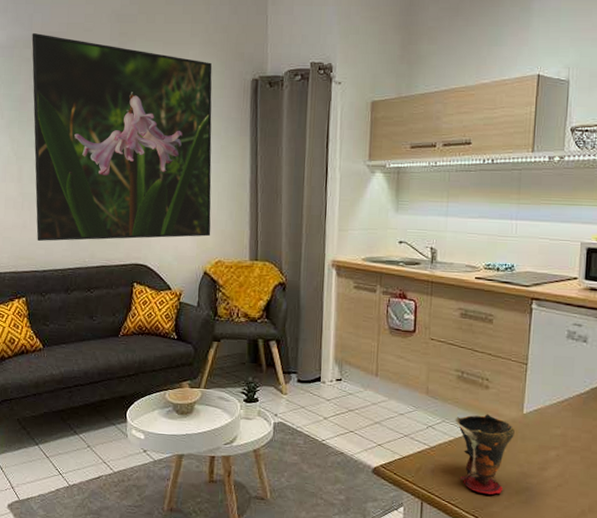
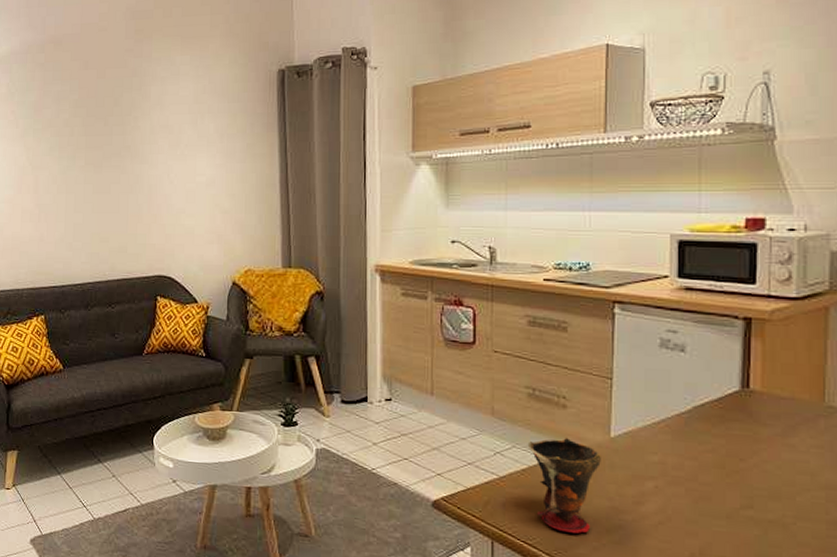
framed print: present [31,32,212,242] -> none [45,36,239,255]

